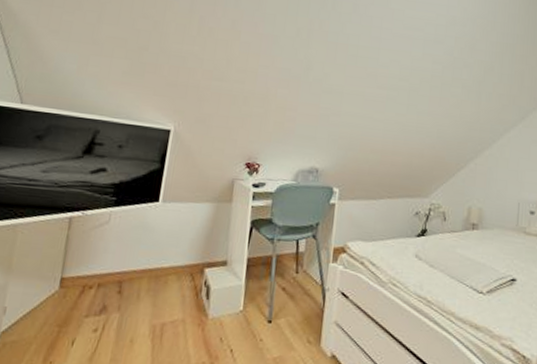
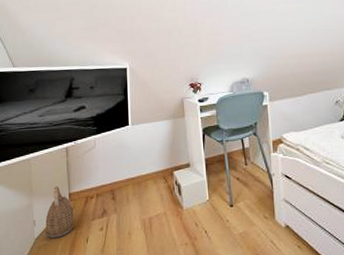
basket: none [17,265,63,335] -> present [45,185,74,238]

